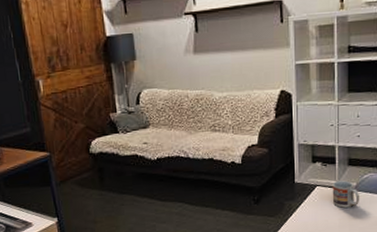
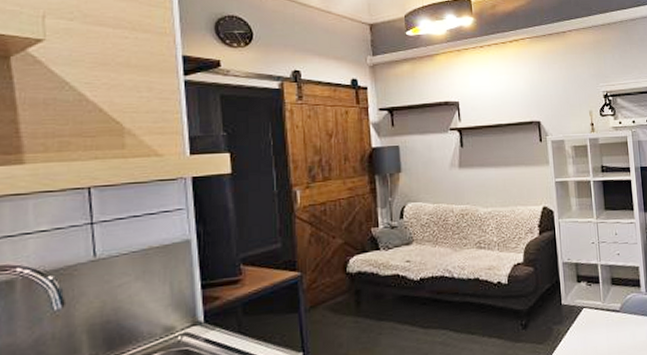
cup: present [332,180,360,208] -> none [598,301,626,332]

